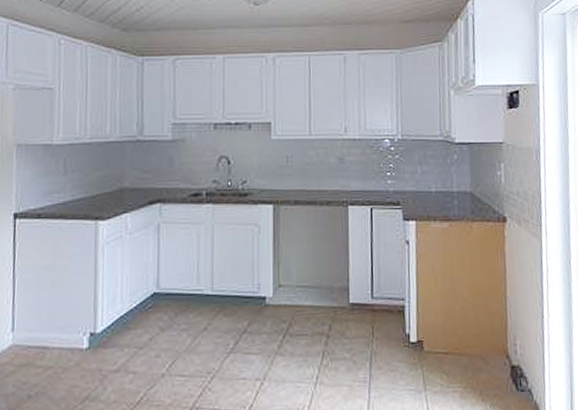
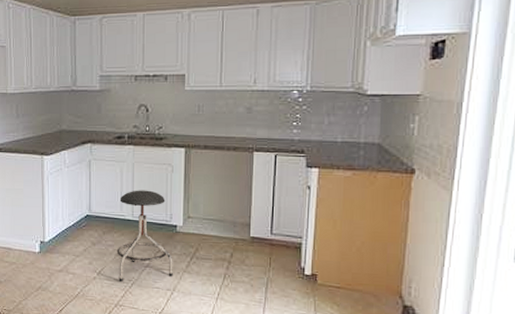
stool: none [192,256,263,376] -> present [116,190,173,282]

